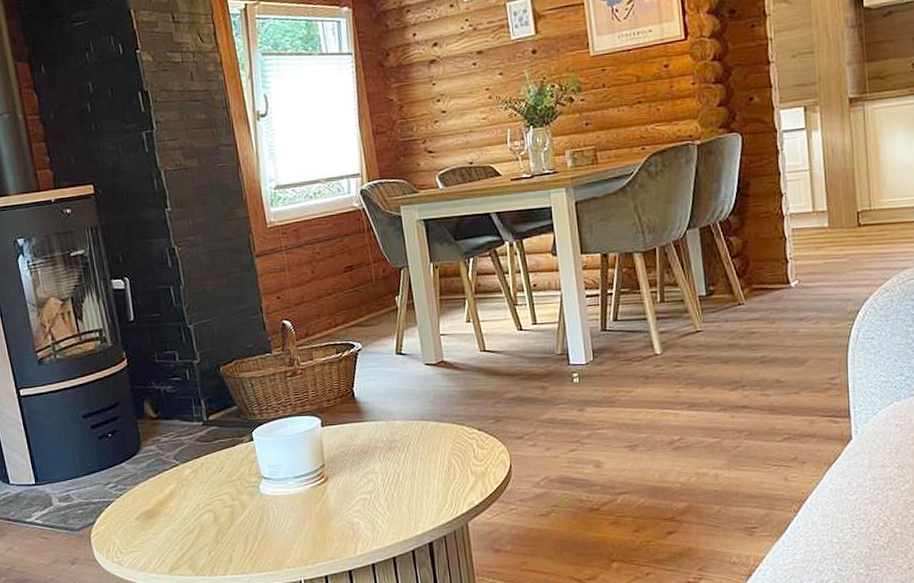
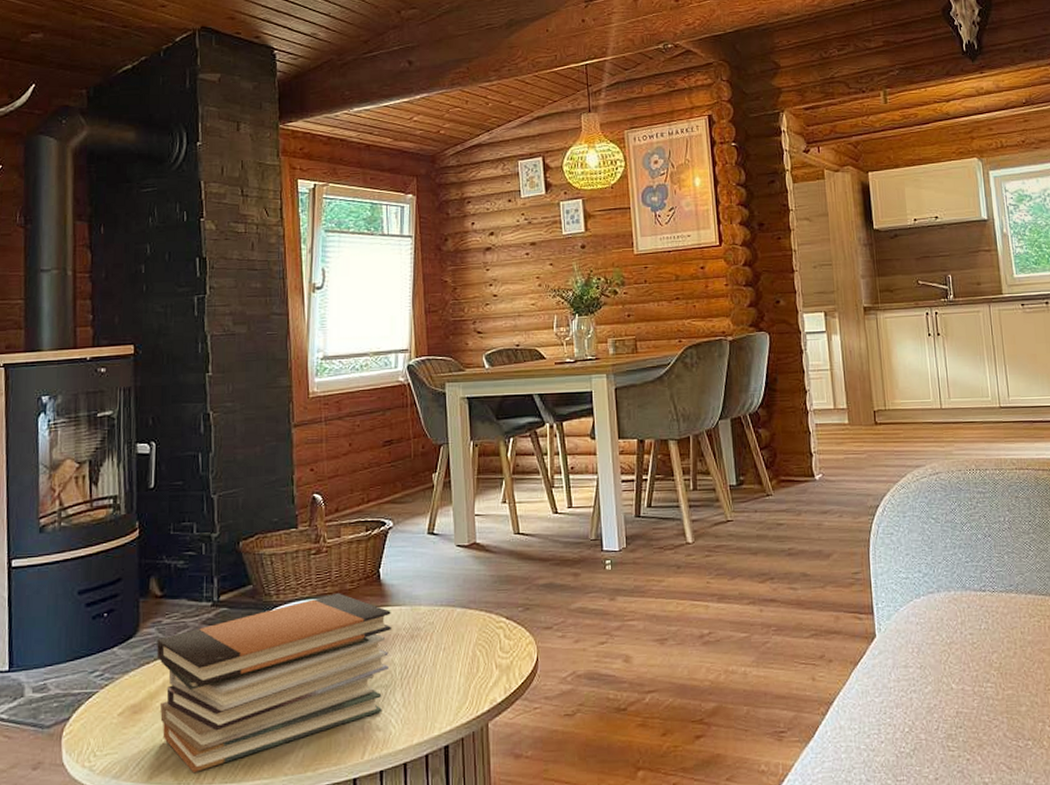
book stack: none [158,410,371,567] -> present [156,592,391,774]

